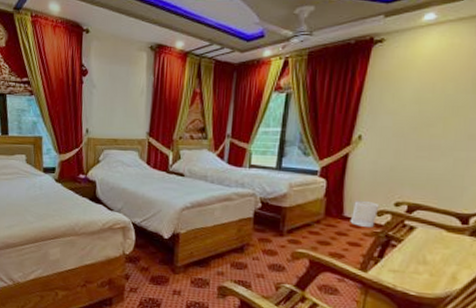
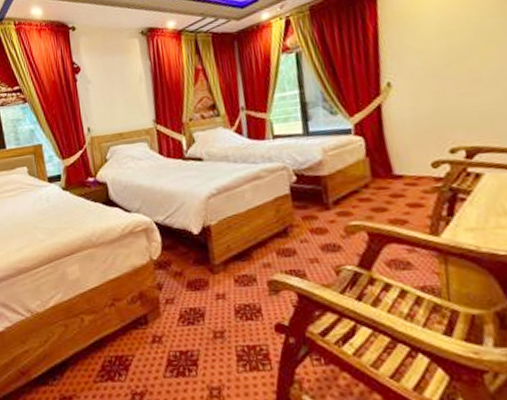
wastebasket: present [350,200,380,228] -> none [402,153,433,184]

